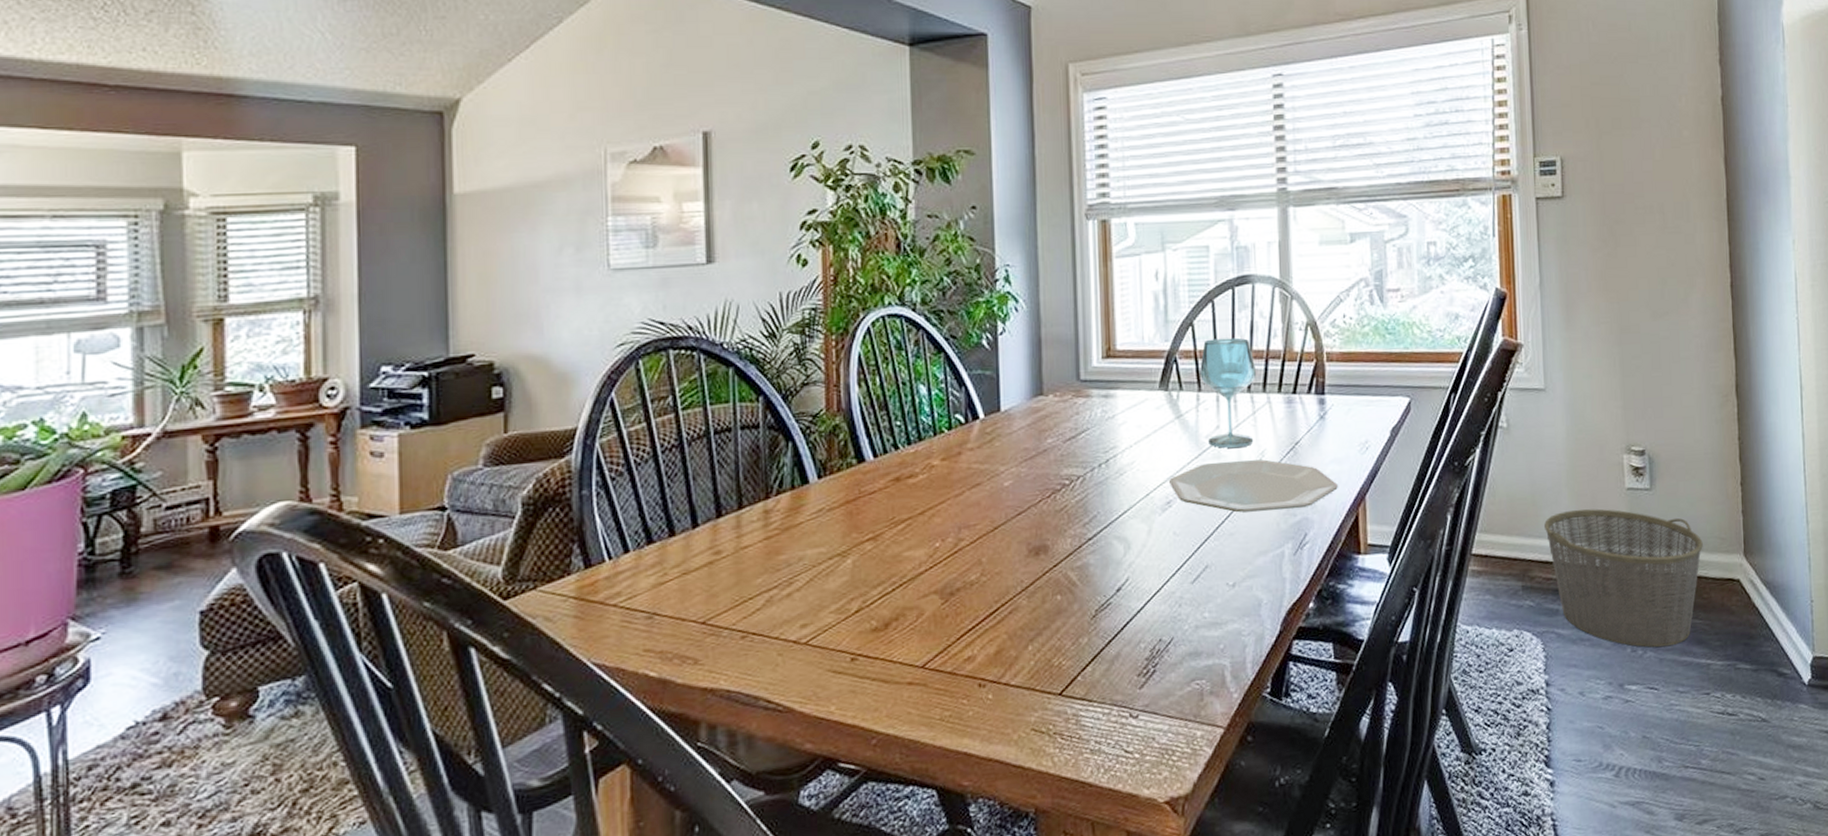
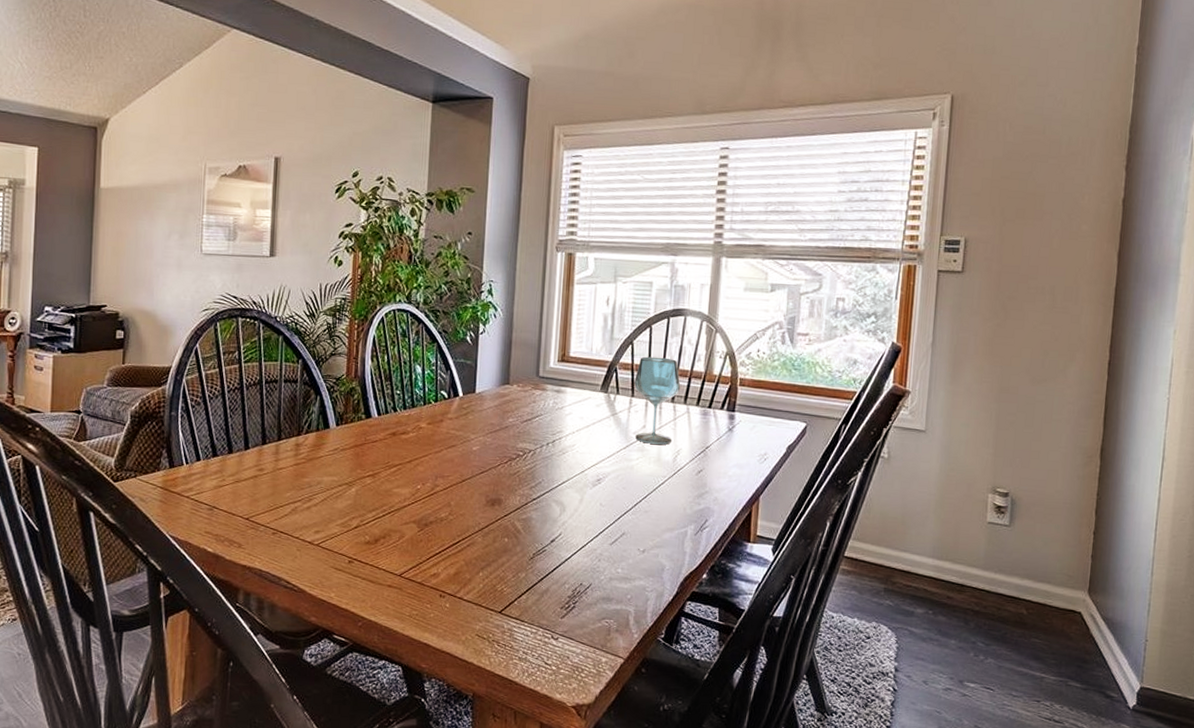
plate: present [1168,459,1338,513] -> none [600,454,737,499]
basket: present [1544,508,1703,648] -> none [910,533,1051,657]

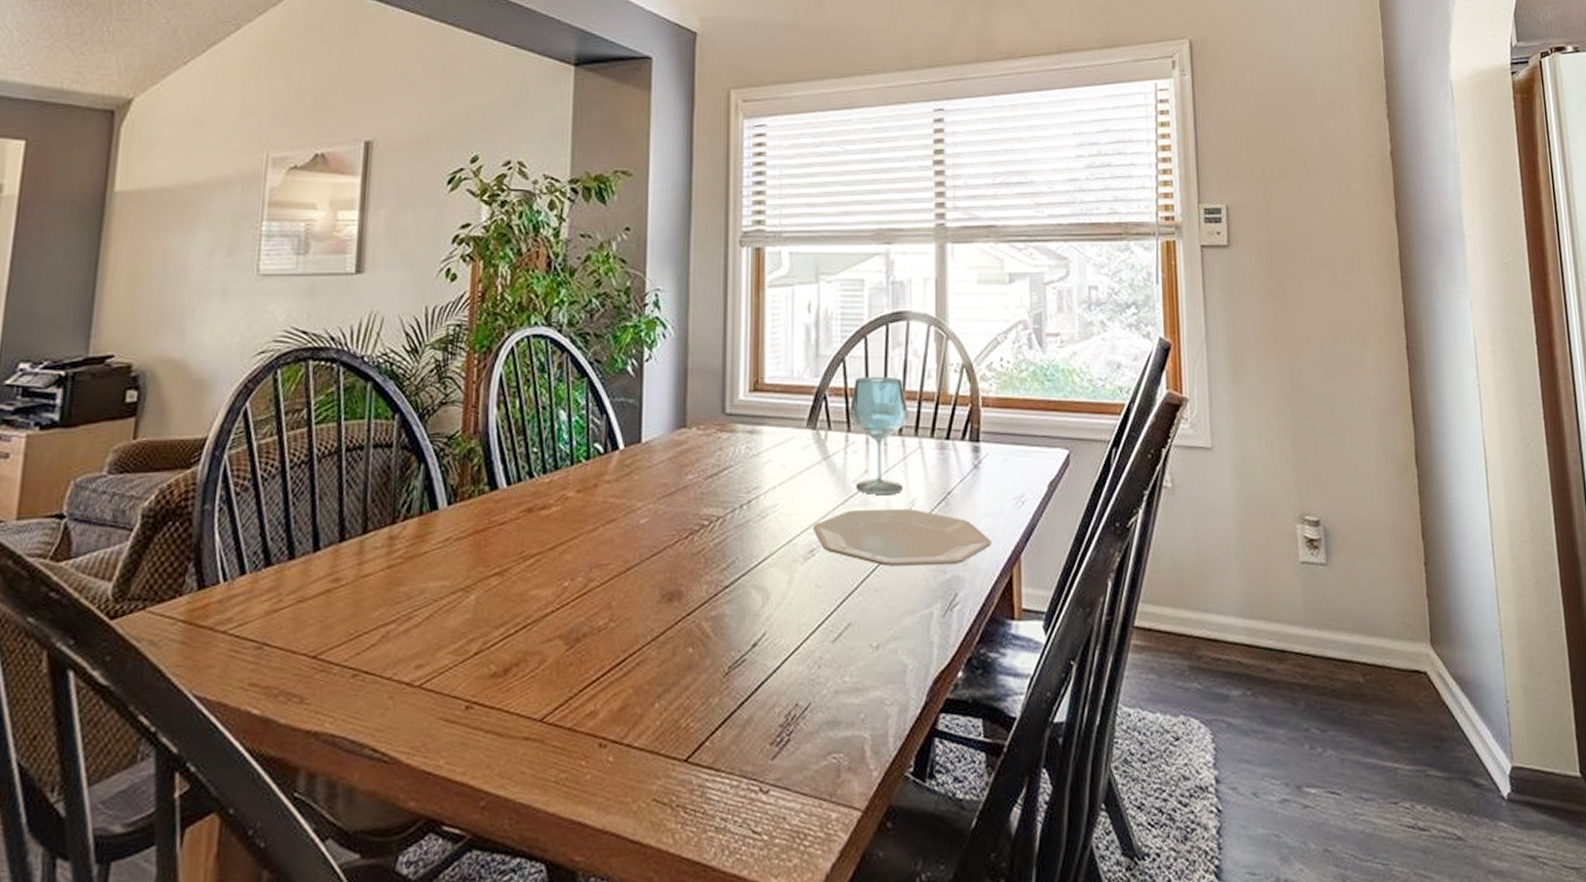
plate: none [600,454,737,499] -> present [812,509,991,566]

